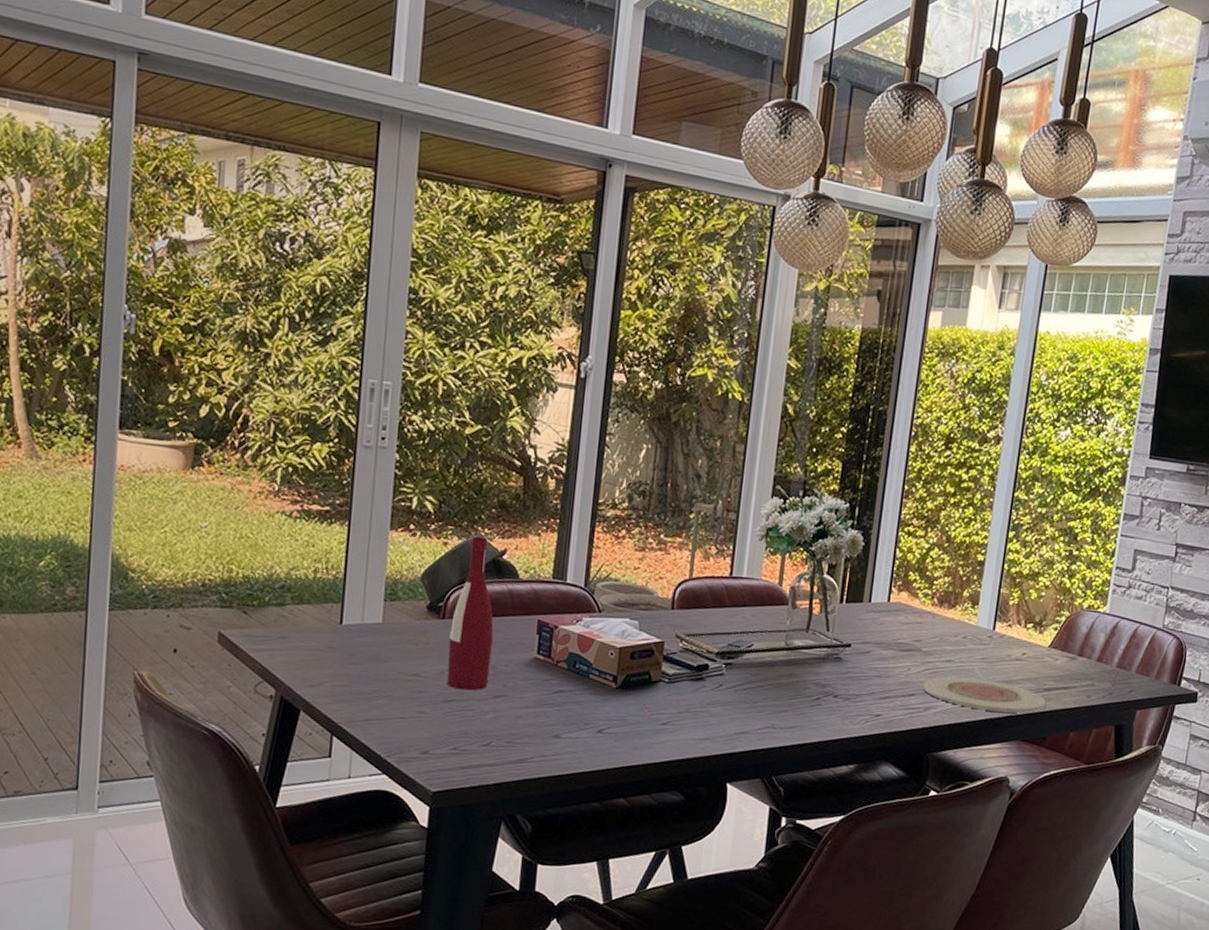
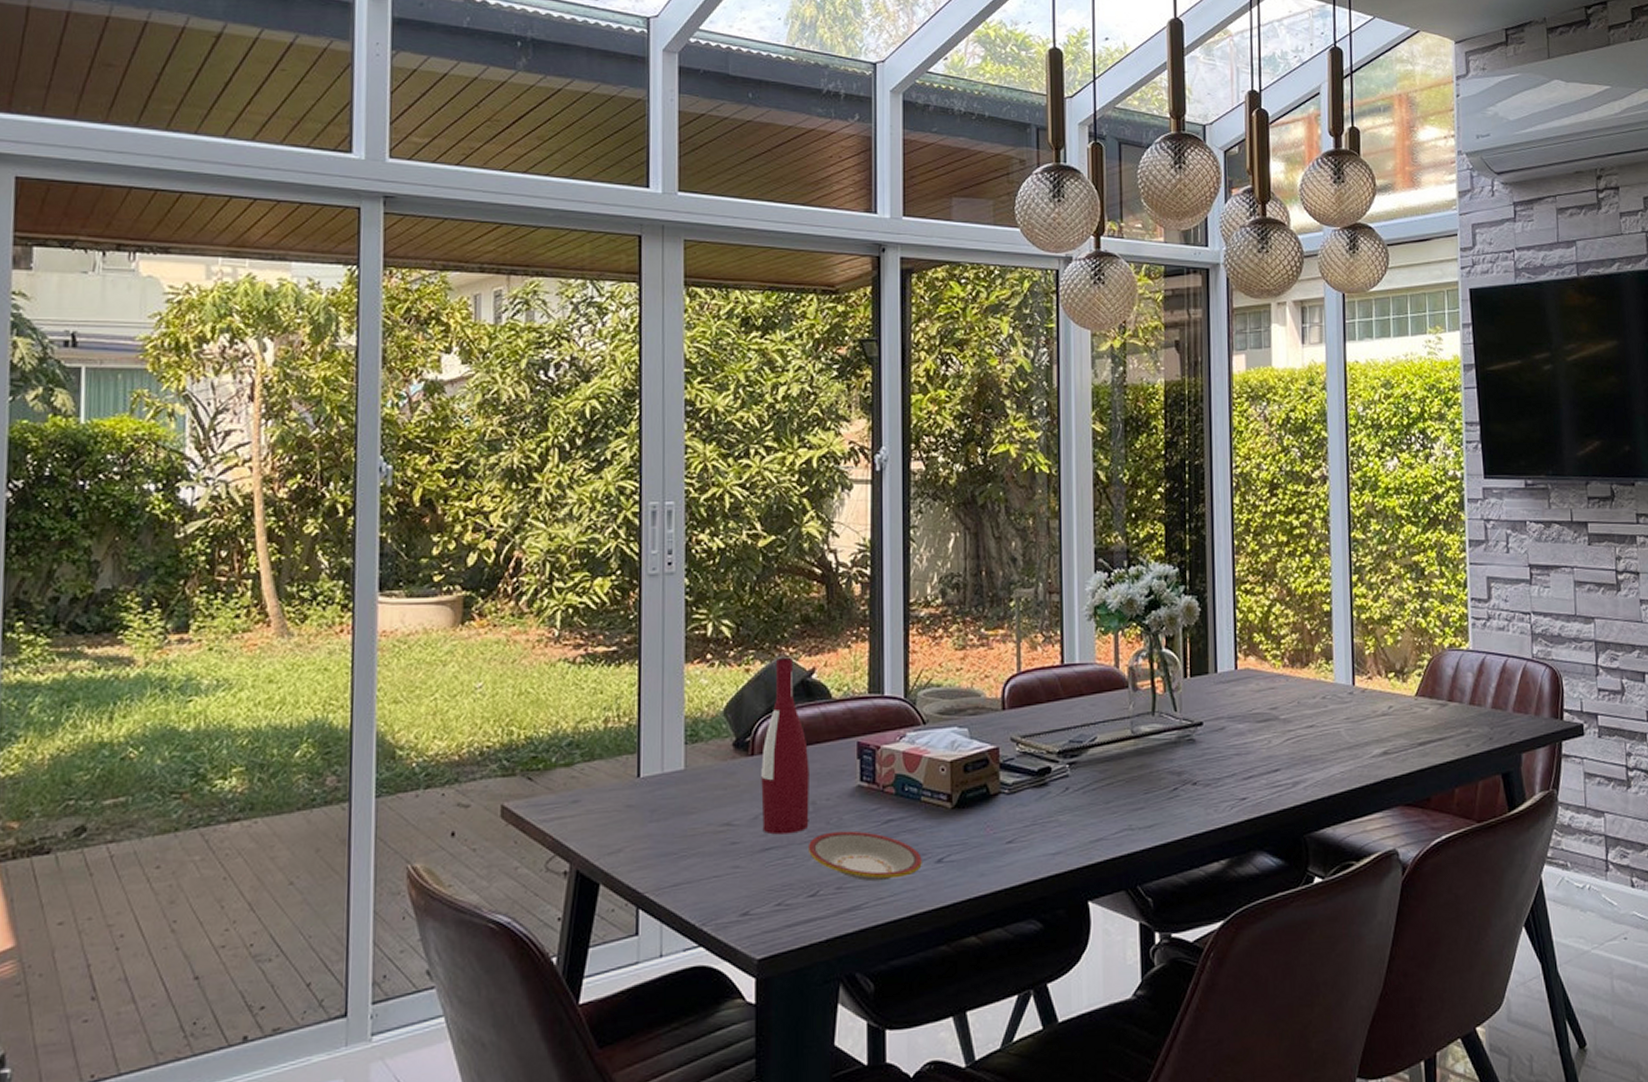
plate: none [485,693,585,742] -> present [807,830,922,882]
plate: present [922,676,1047,714] -> none [1287,741,1424,777]

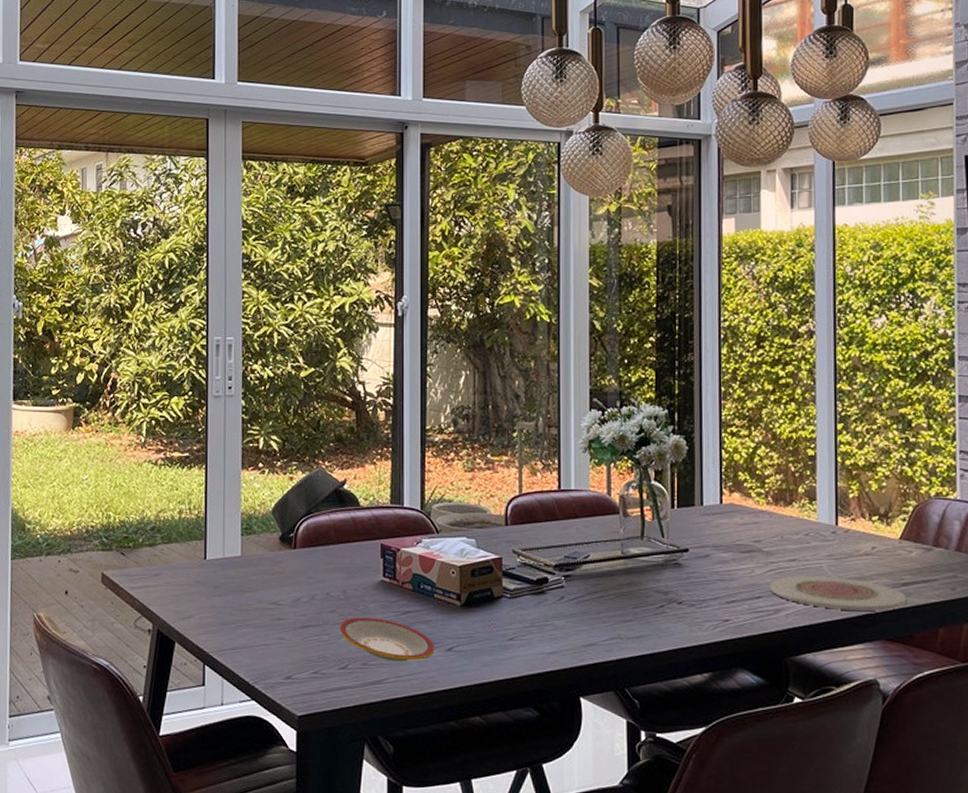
wine bottle: present [761,657,809,835] -> none [302,469,341,616]
plate: none [1287,741,1424,777] -> present [769,576,908,611]

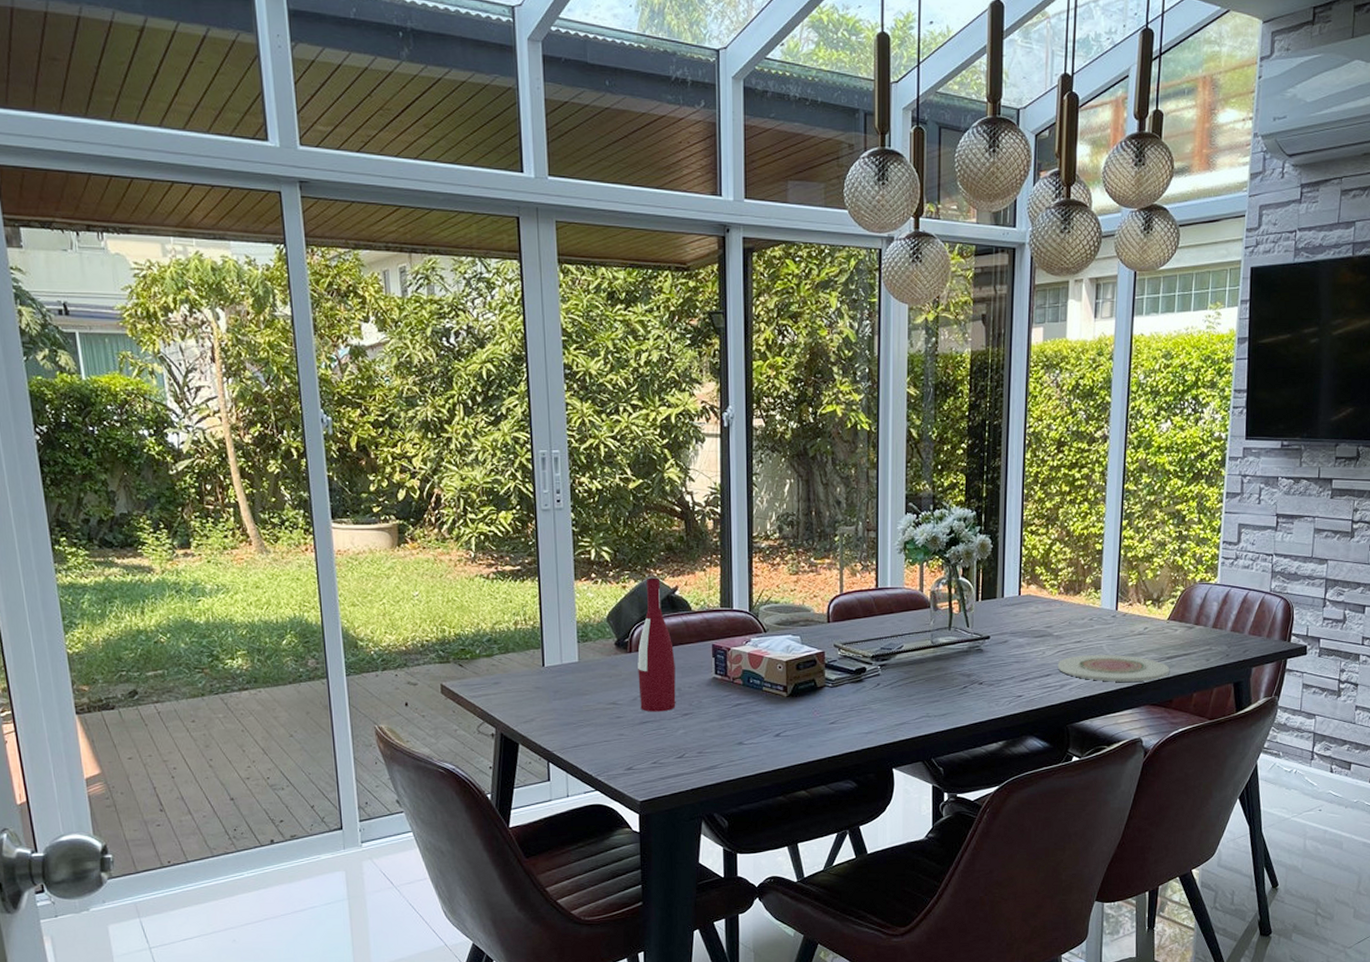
wine bottle: none [302,469,341,616] -> present [638,577,676,712]
plate: present [339,617,434,662] -> none [675,711,764,749]

